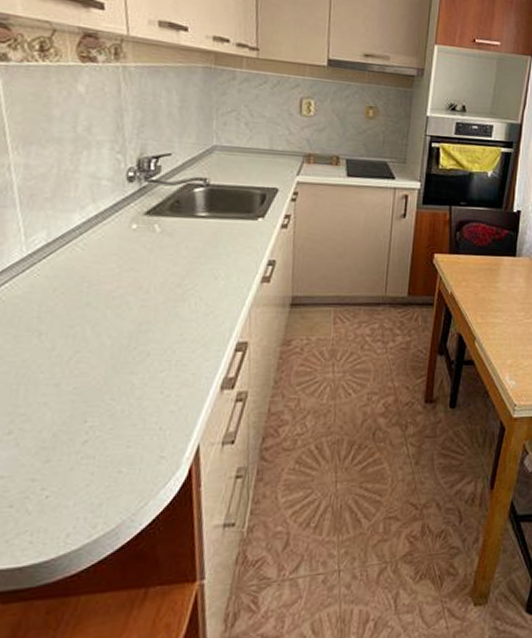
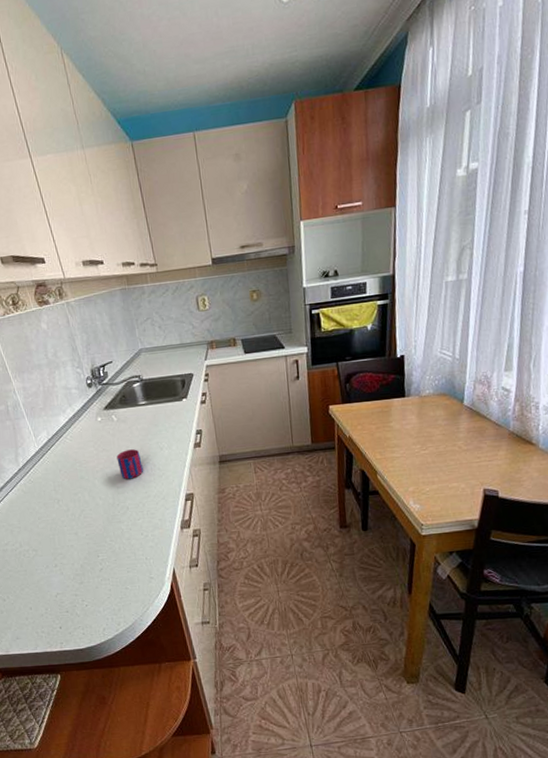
mug: none [147,273,184,314] -> present [116,449,143,480]

